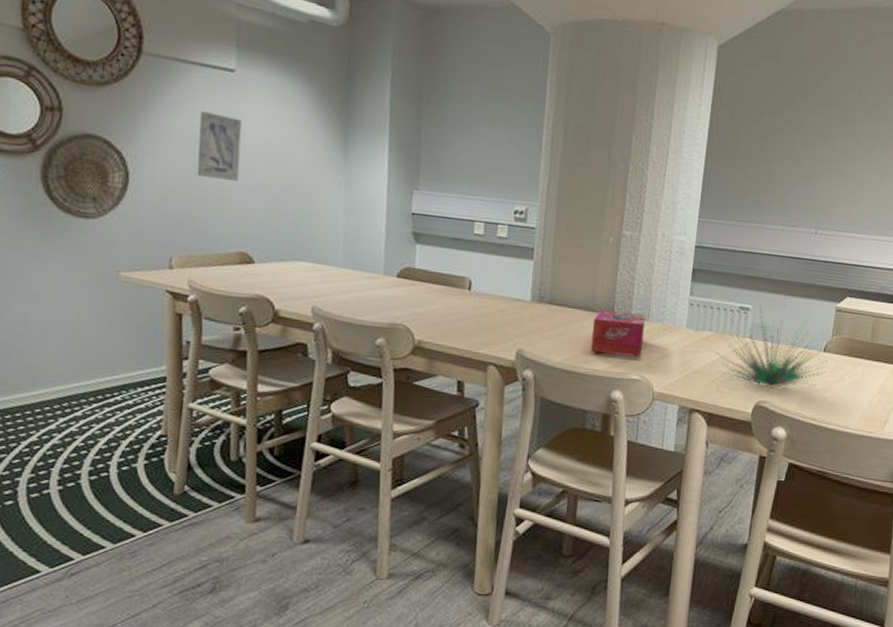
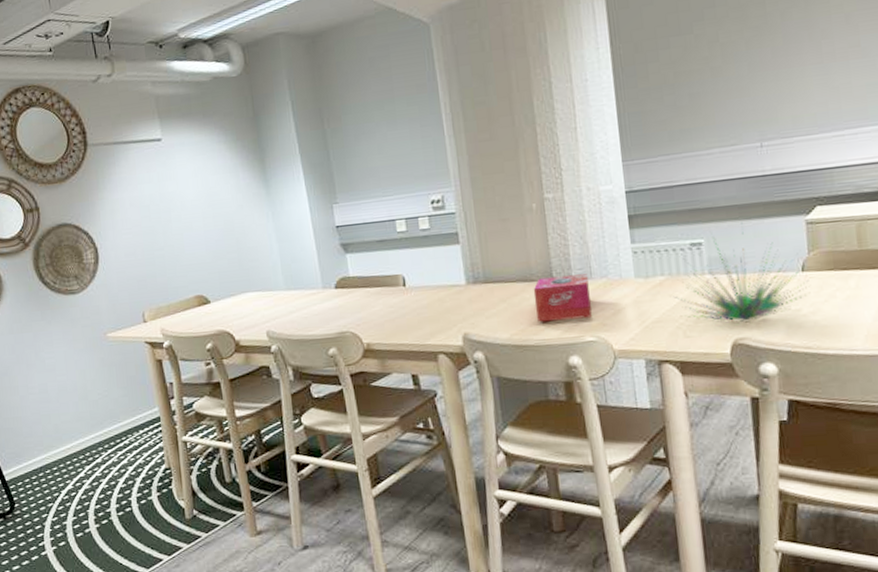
wall art: present [196,111,242,181] -> none [141,179,183,238]

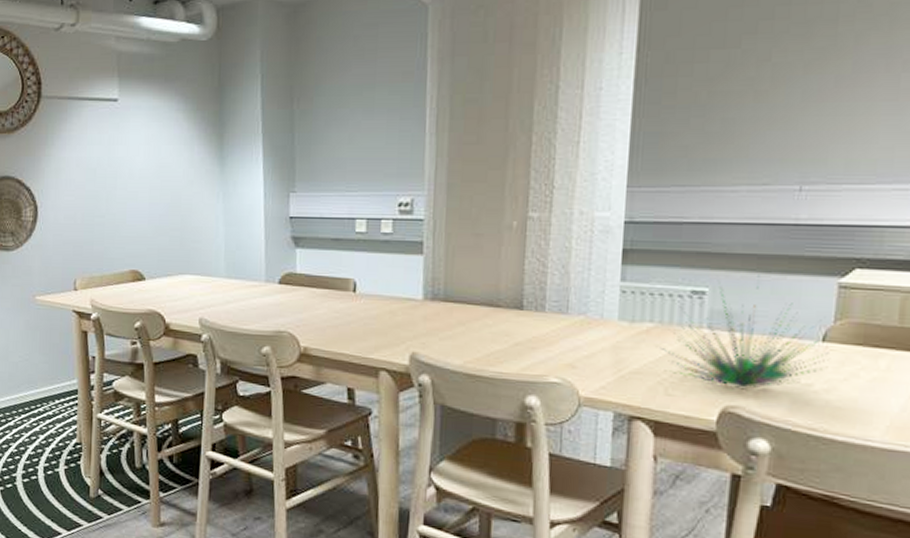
tissue box: present [533,274,592,323] -> none [496,305,563,357]

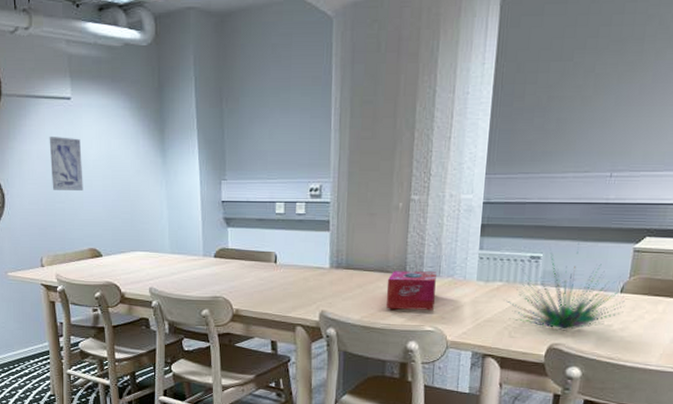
wall art: none [91,143,128,203] -> present [49,137,83,191]
tissue box: none [496,305,563,357] -> present [386,271,436,311]

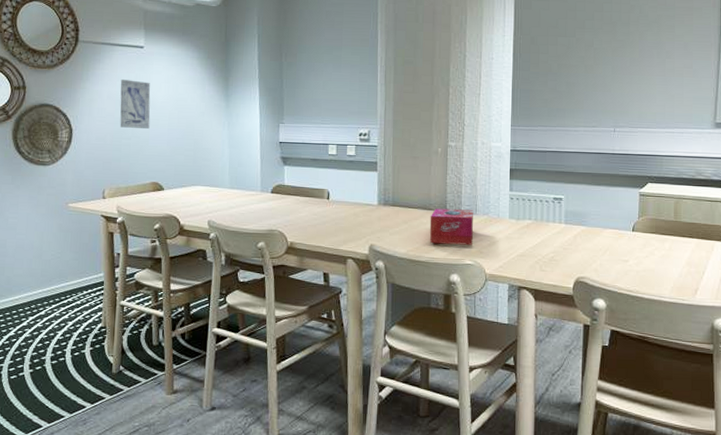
plant: present [506,242,625,331] -> none [536,186,637,266]

